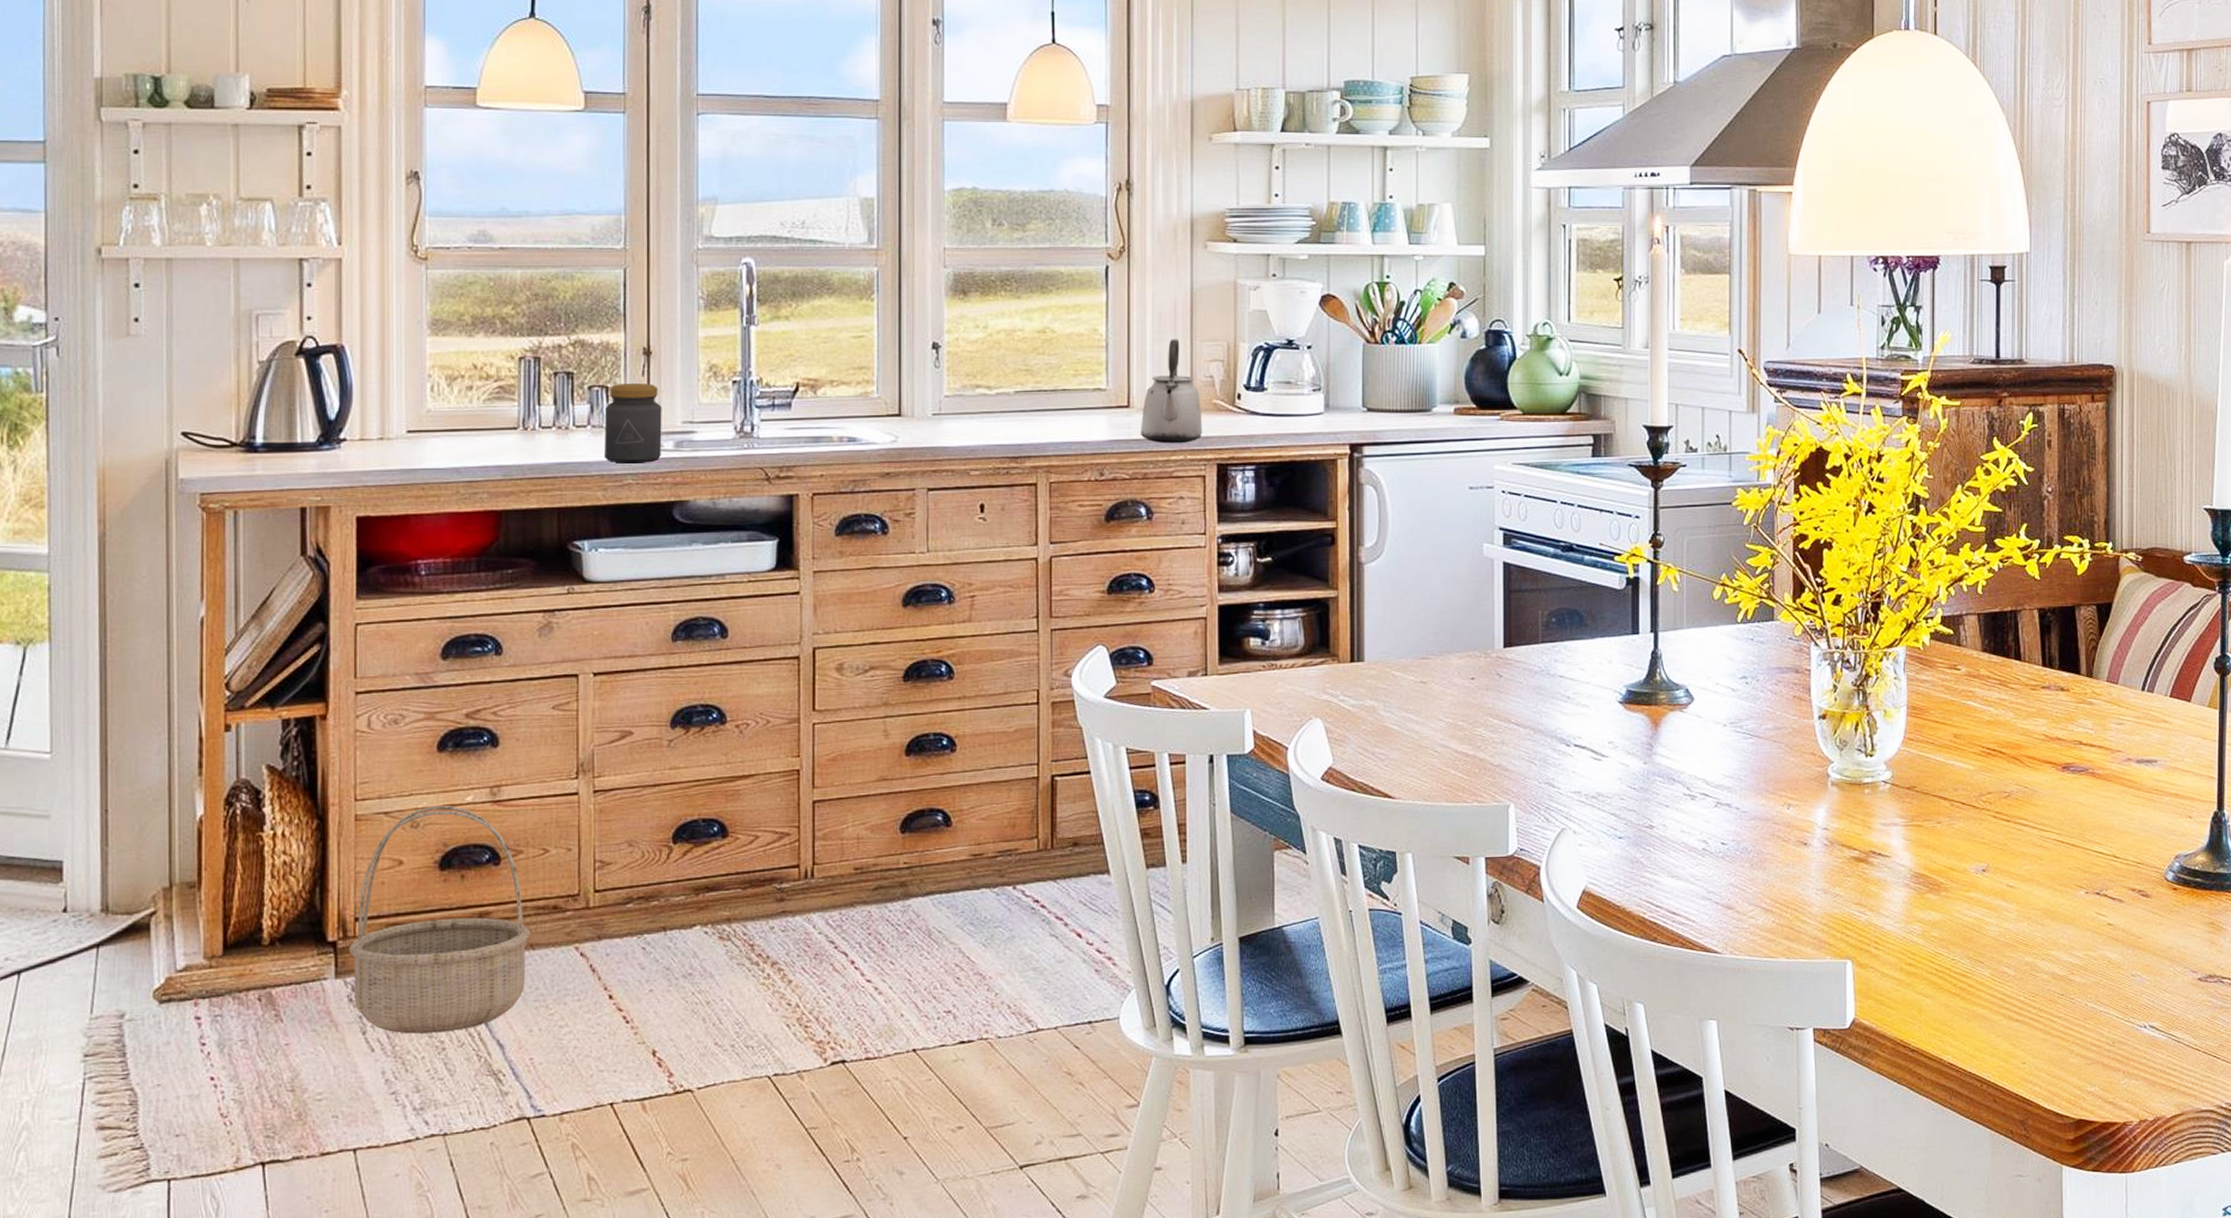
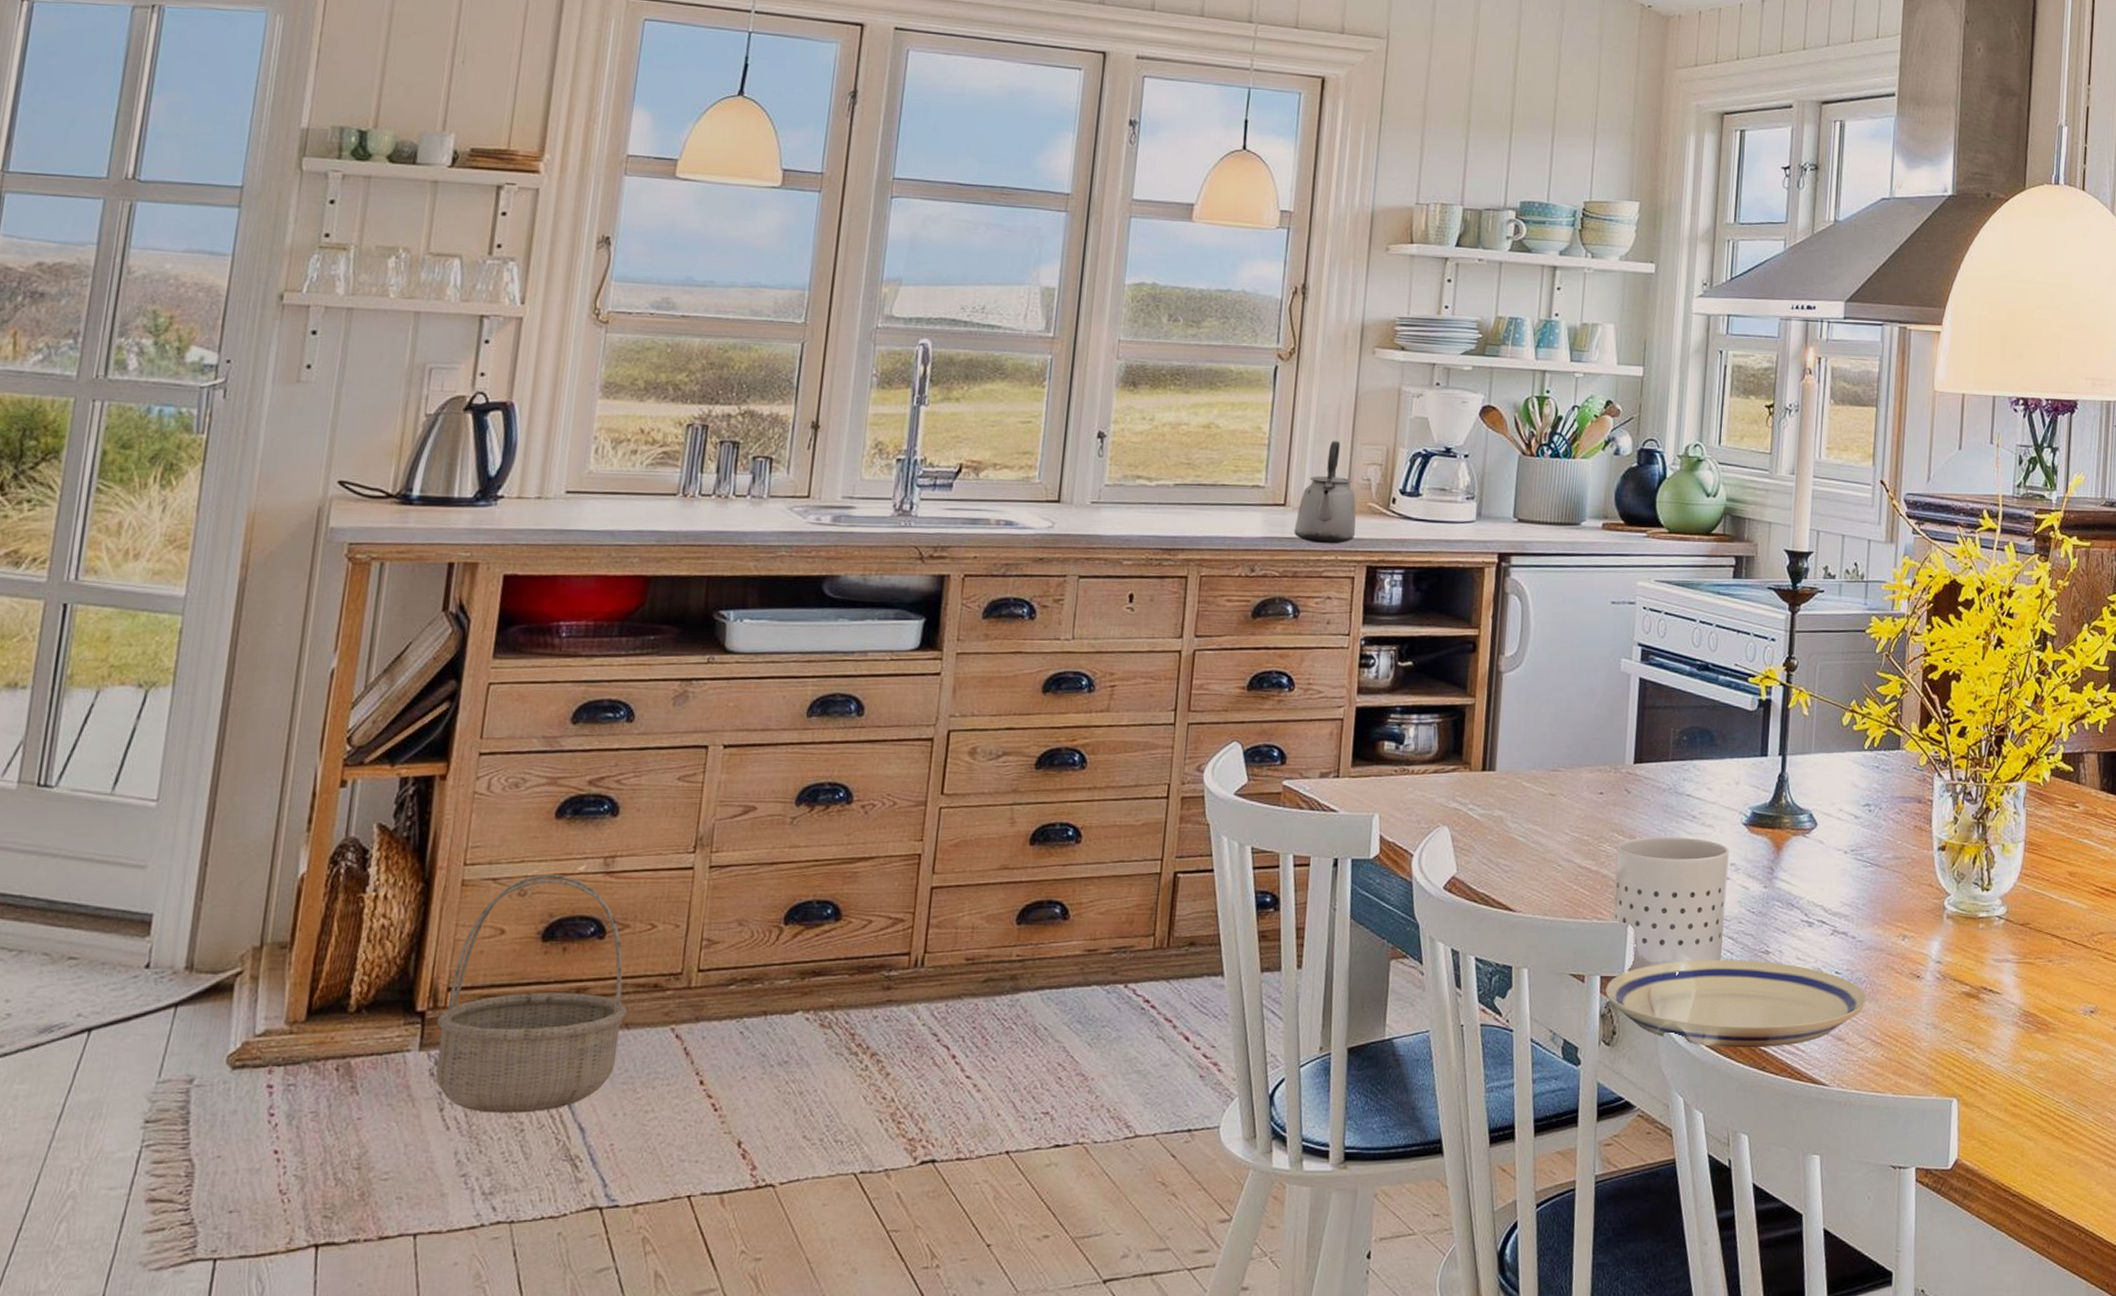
jar: present [604,382,662,463] -> none [761,455,824,536]
plate: none [1491,835,1754,921] -> present [1606,959,1866,1048]
mug: none [1492,718,1606,851] -> present [1612,836,1729,971]

